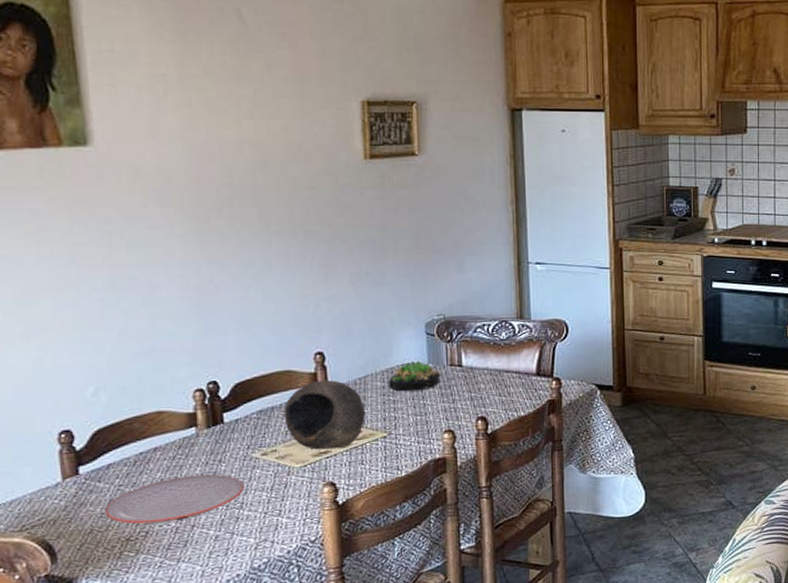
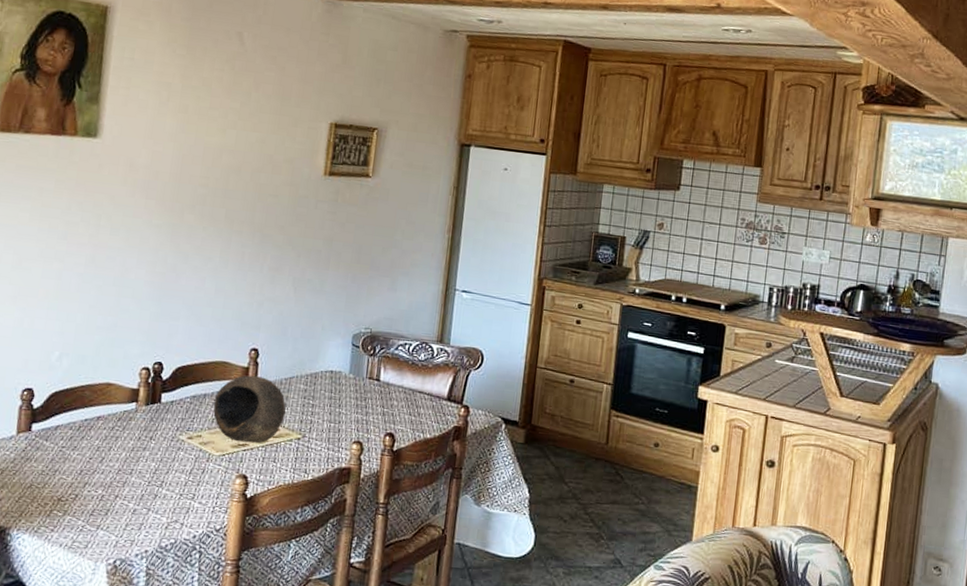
plate: present [105,474,245,524] -> none [45,447,168,489]
succulent plant: present [388,360,441,392] -> none [310,368,360,399]

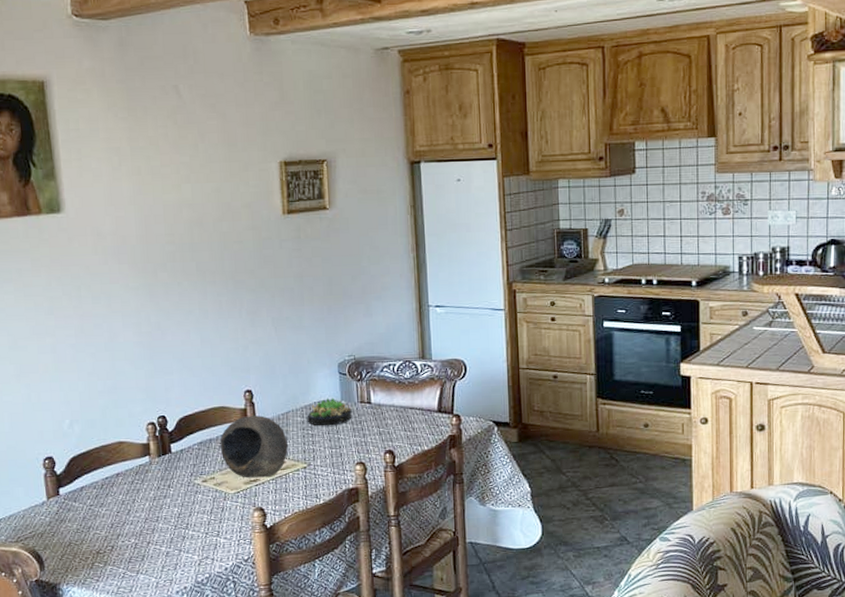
succulent plant: none [310,368,360,399] -> present [307,397,353,426]

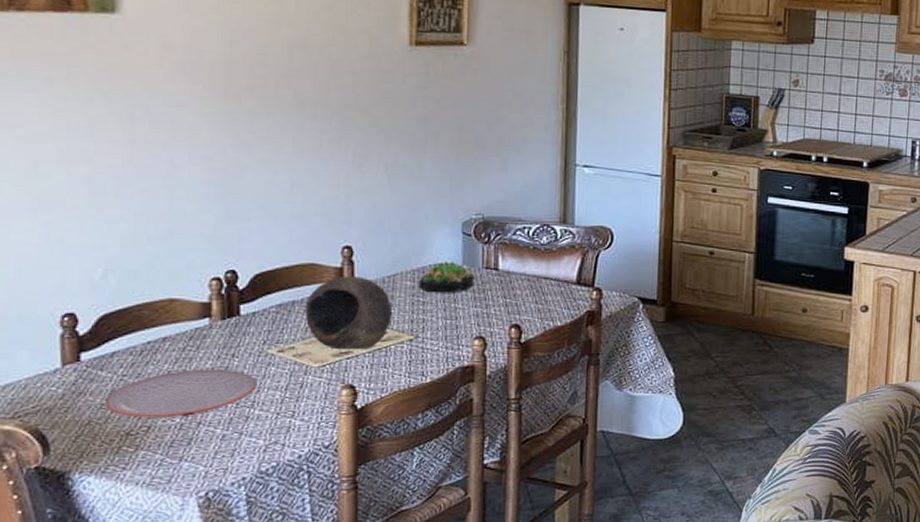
plate: none [80,498,189,540] -> present [106,369,257,419]

